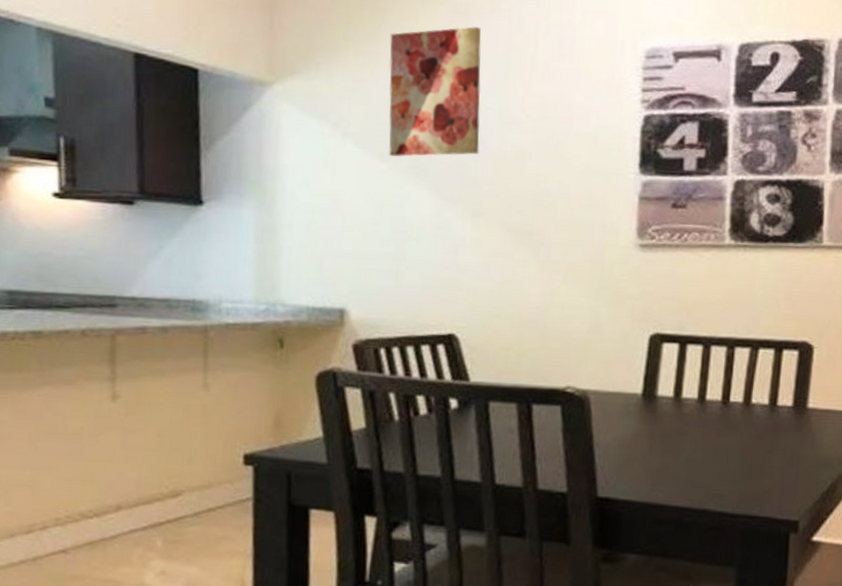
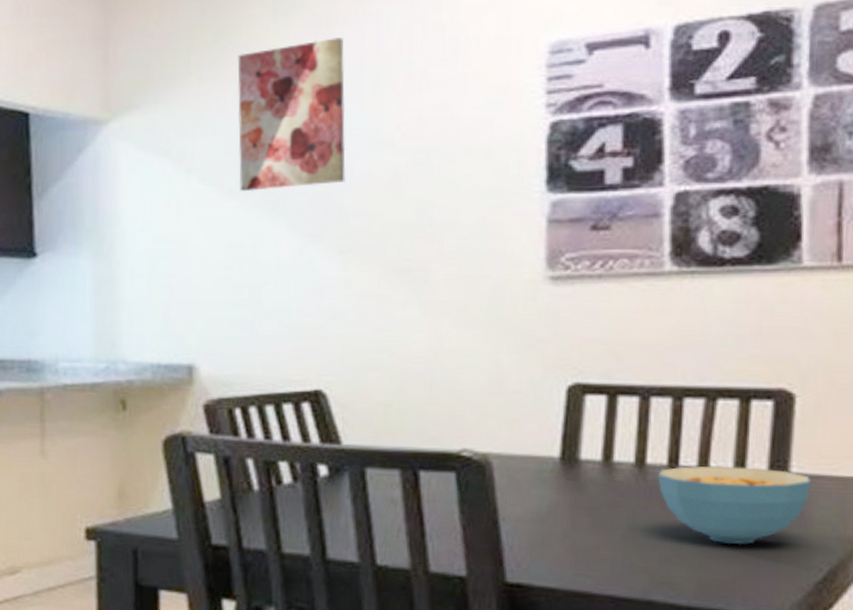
cereal bowl: none [714,401,823,465] -> present [657,466,812,545]

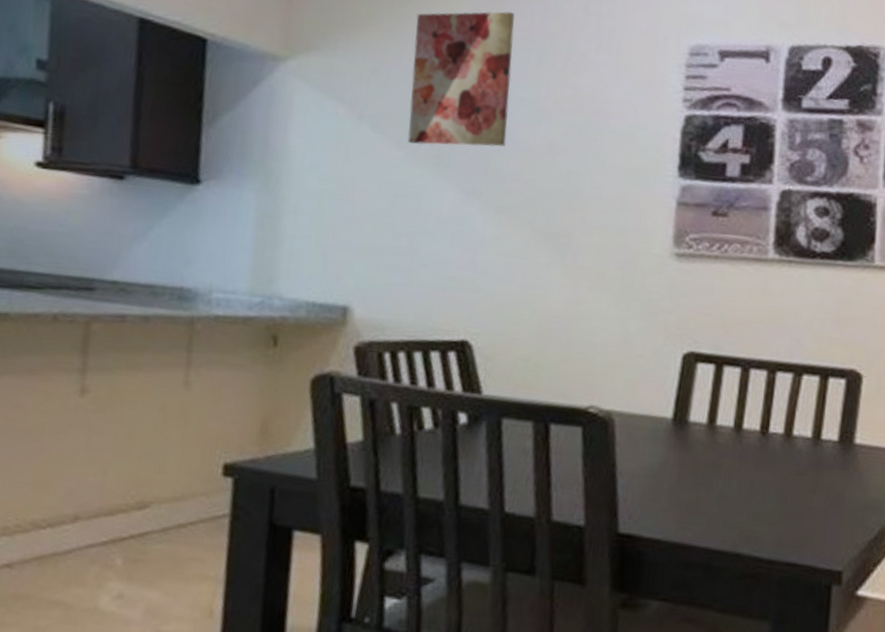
cereal bowl: present [657,466,812,545] -> none [751,433,871,506]

